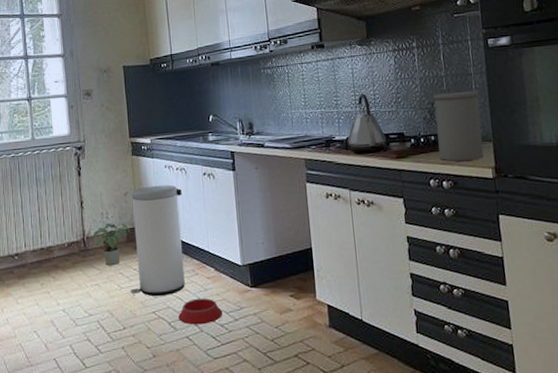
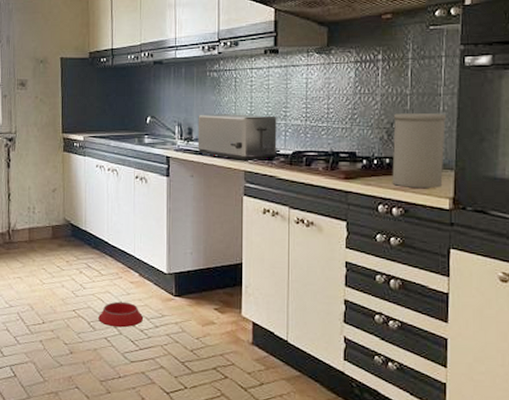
potted plant: present [91,223,130,266] -> none [17,218,56,261]
pedal bin: present [130,184,185,296] -> none [52,184,112,295]
toaster: none [257,105,333,149] -> present [197,114,277,160]
kettle: present [347,94,387,154] -> none [292,107,336,172]

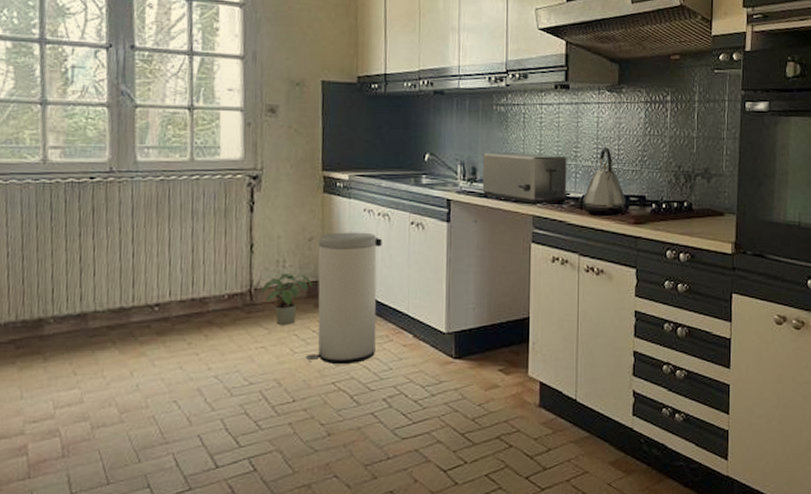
potted plant: none [17,218,56,261] -> present [261,274,312,326]
pedal bin: none [52,184,112,295] -> present [306,232,382,364]
pet bowl: present [98,301,143,328] -> none [363,368,417,400]
kettle: none [292,107,336,172] -> present [583,147,626,216]
canister: present [392,113,447,188] -> none [679,156,729,232]

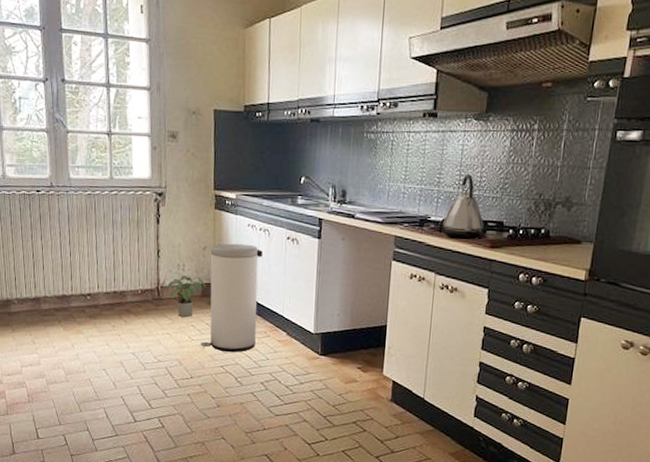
toaster: present [482,152,567,204] -> none [350,176,431,226]

